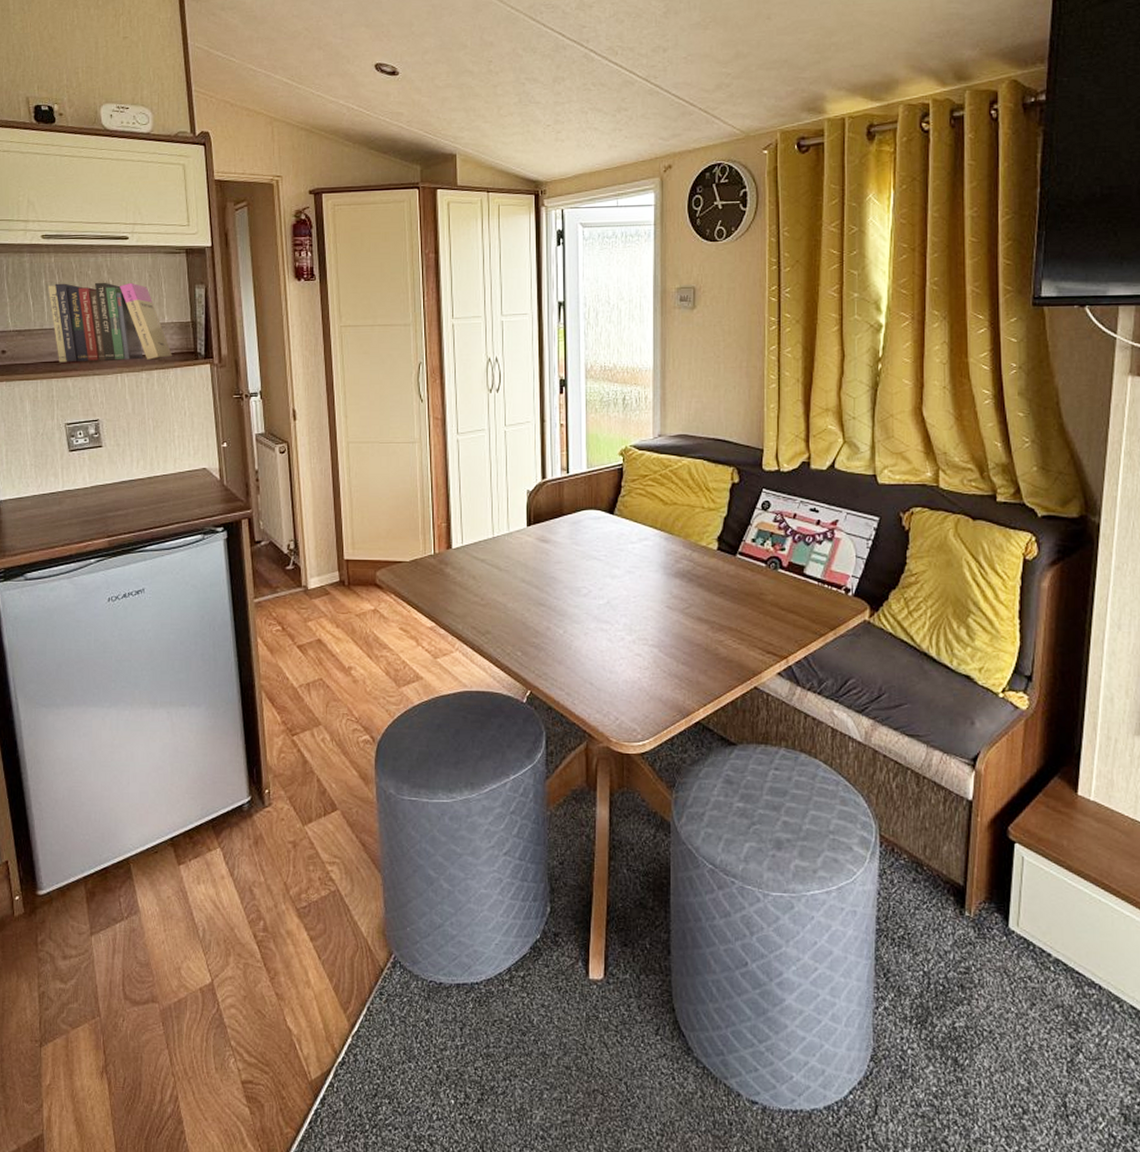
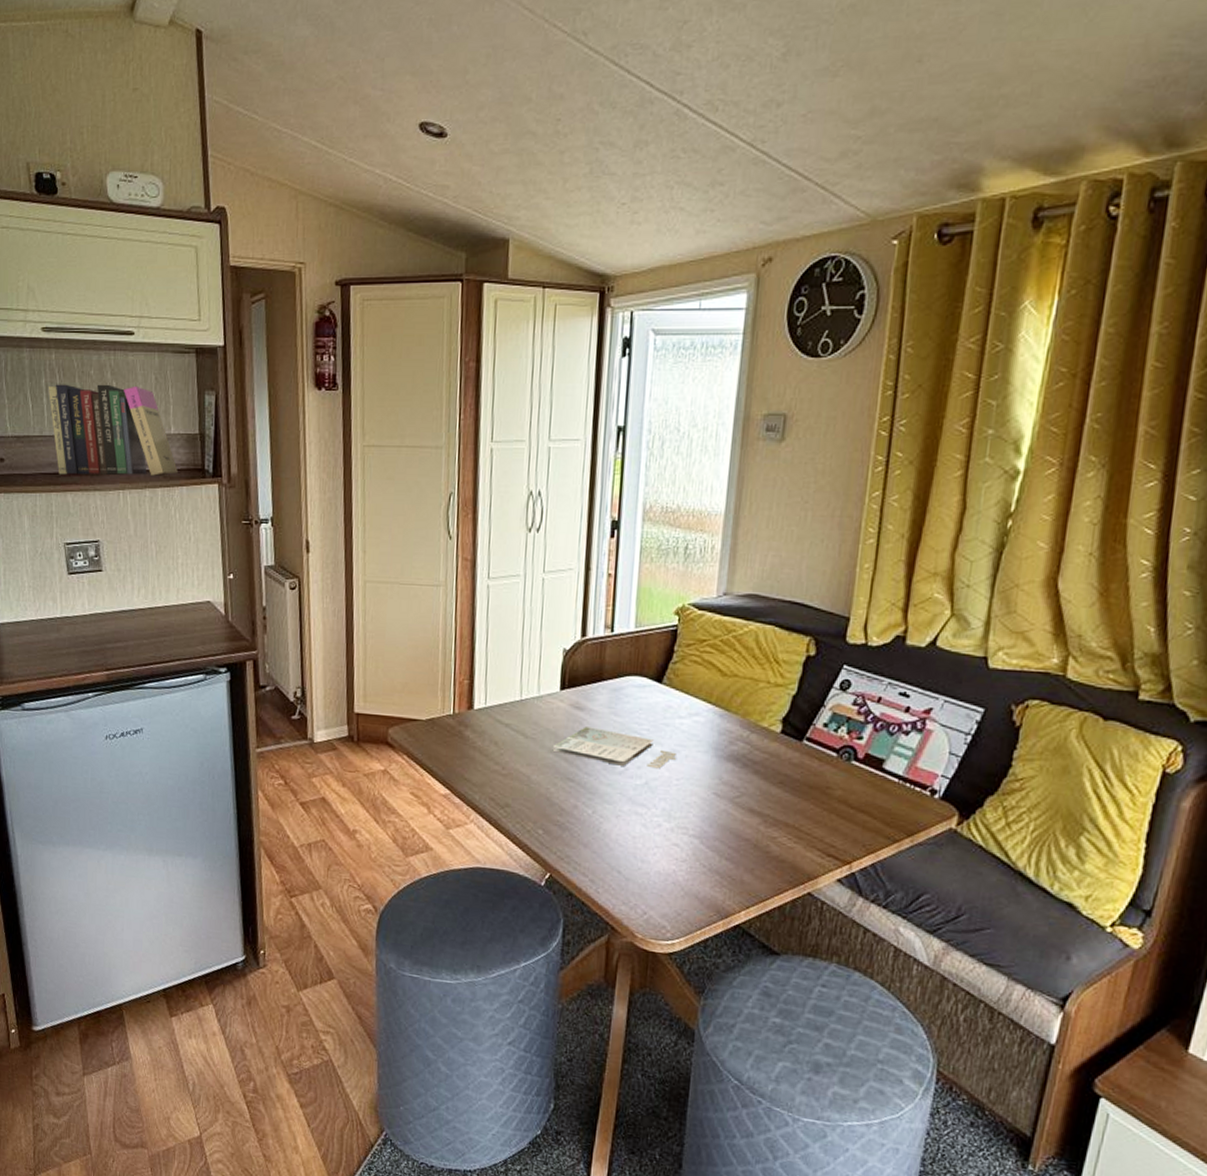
magazine: none [524,557,633,589] -> present [552,726,677,769]

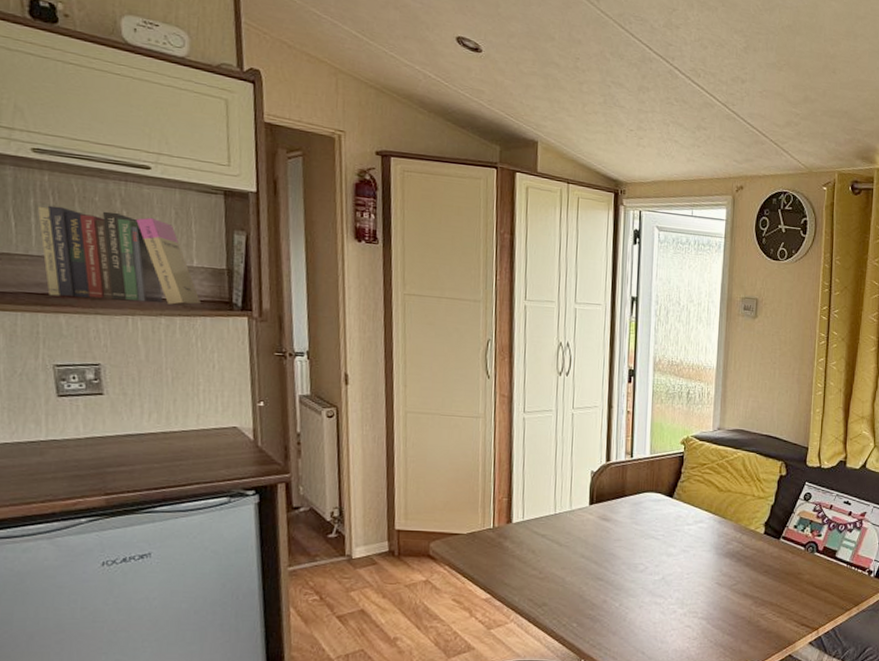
magazine: present [552,726,677,769] -> none [583,534,687,566]

